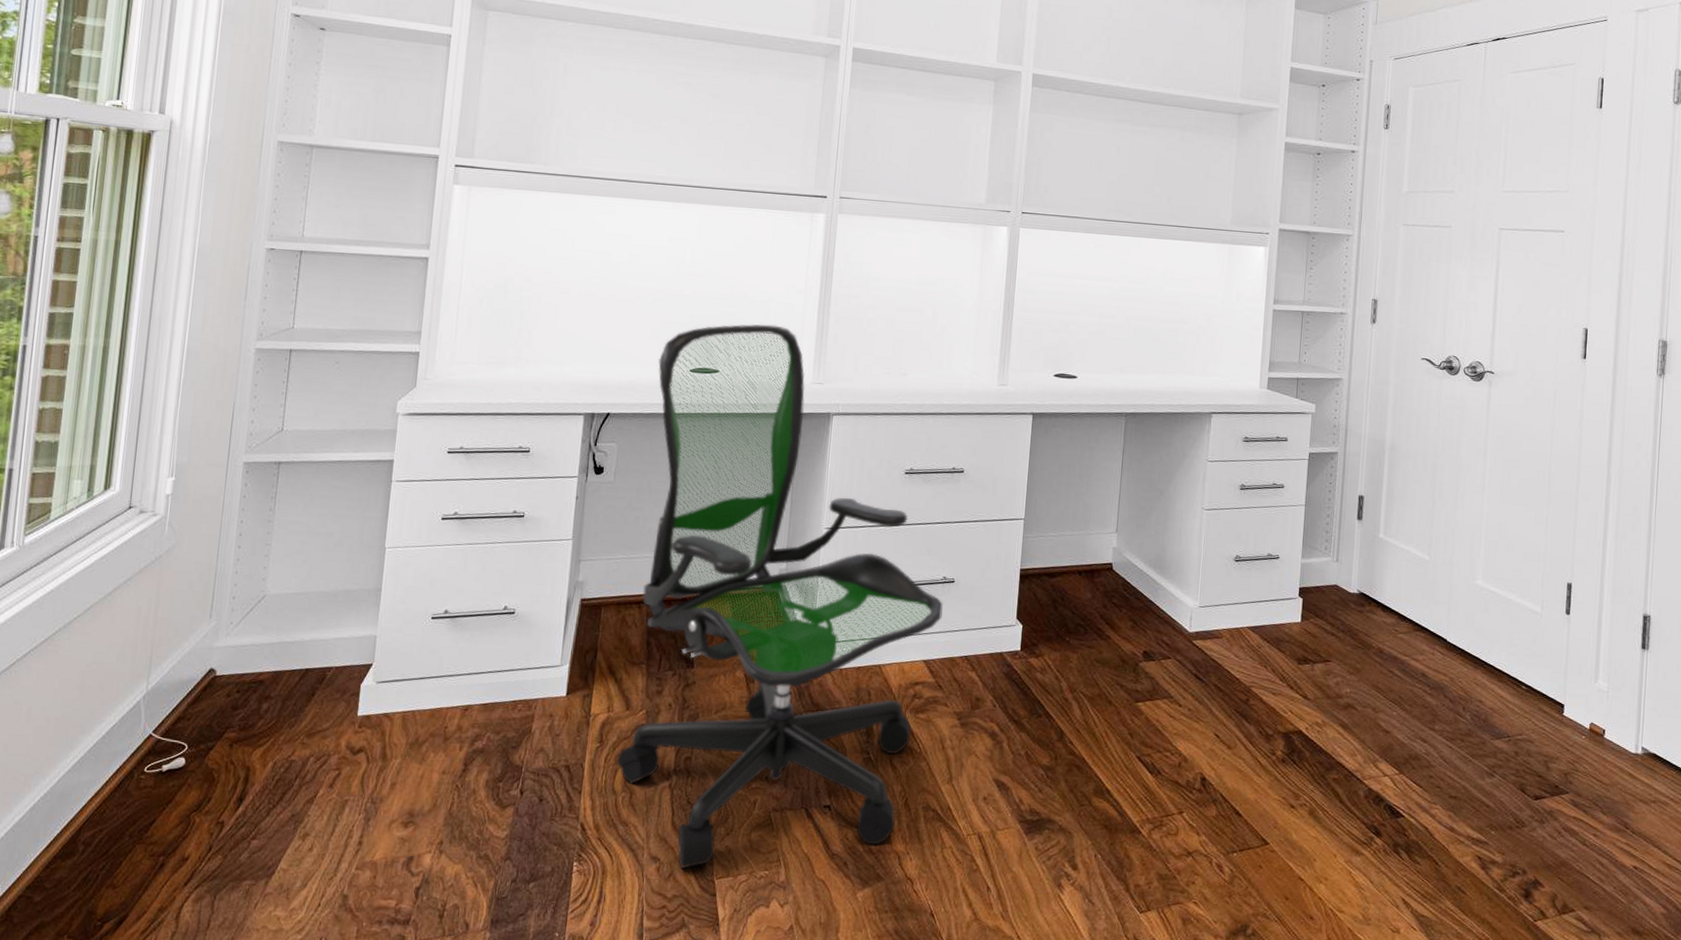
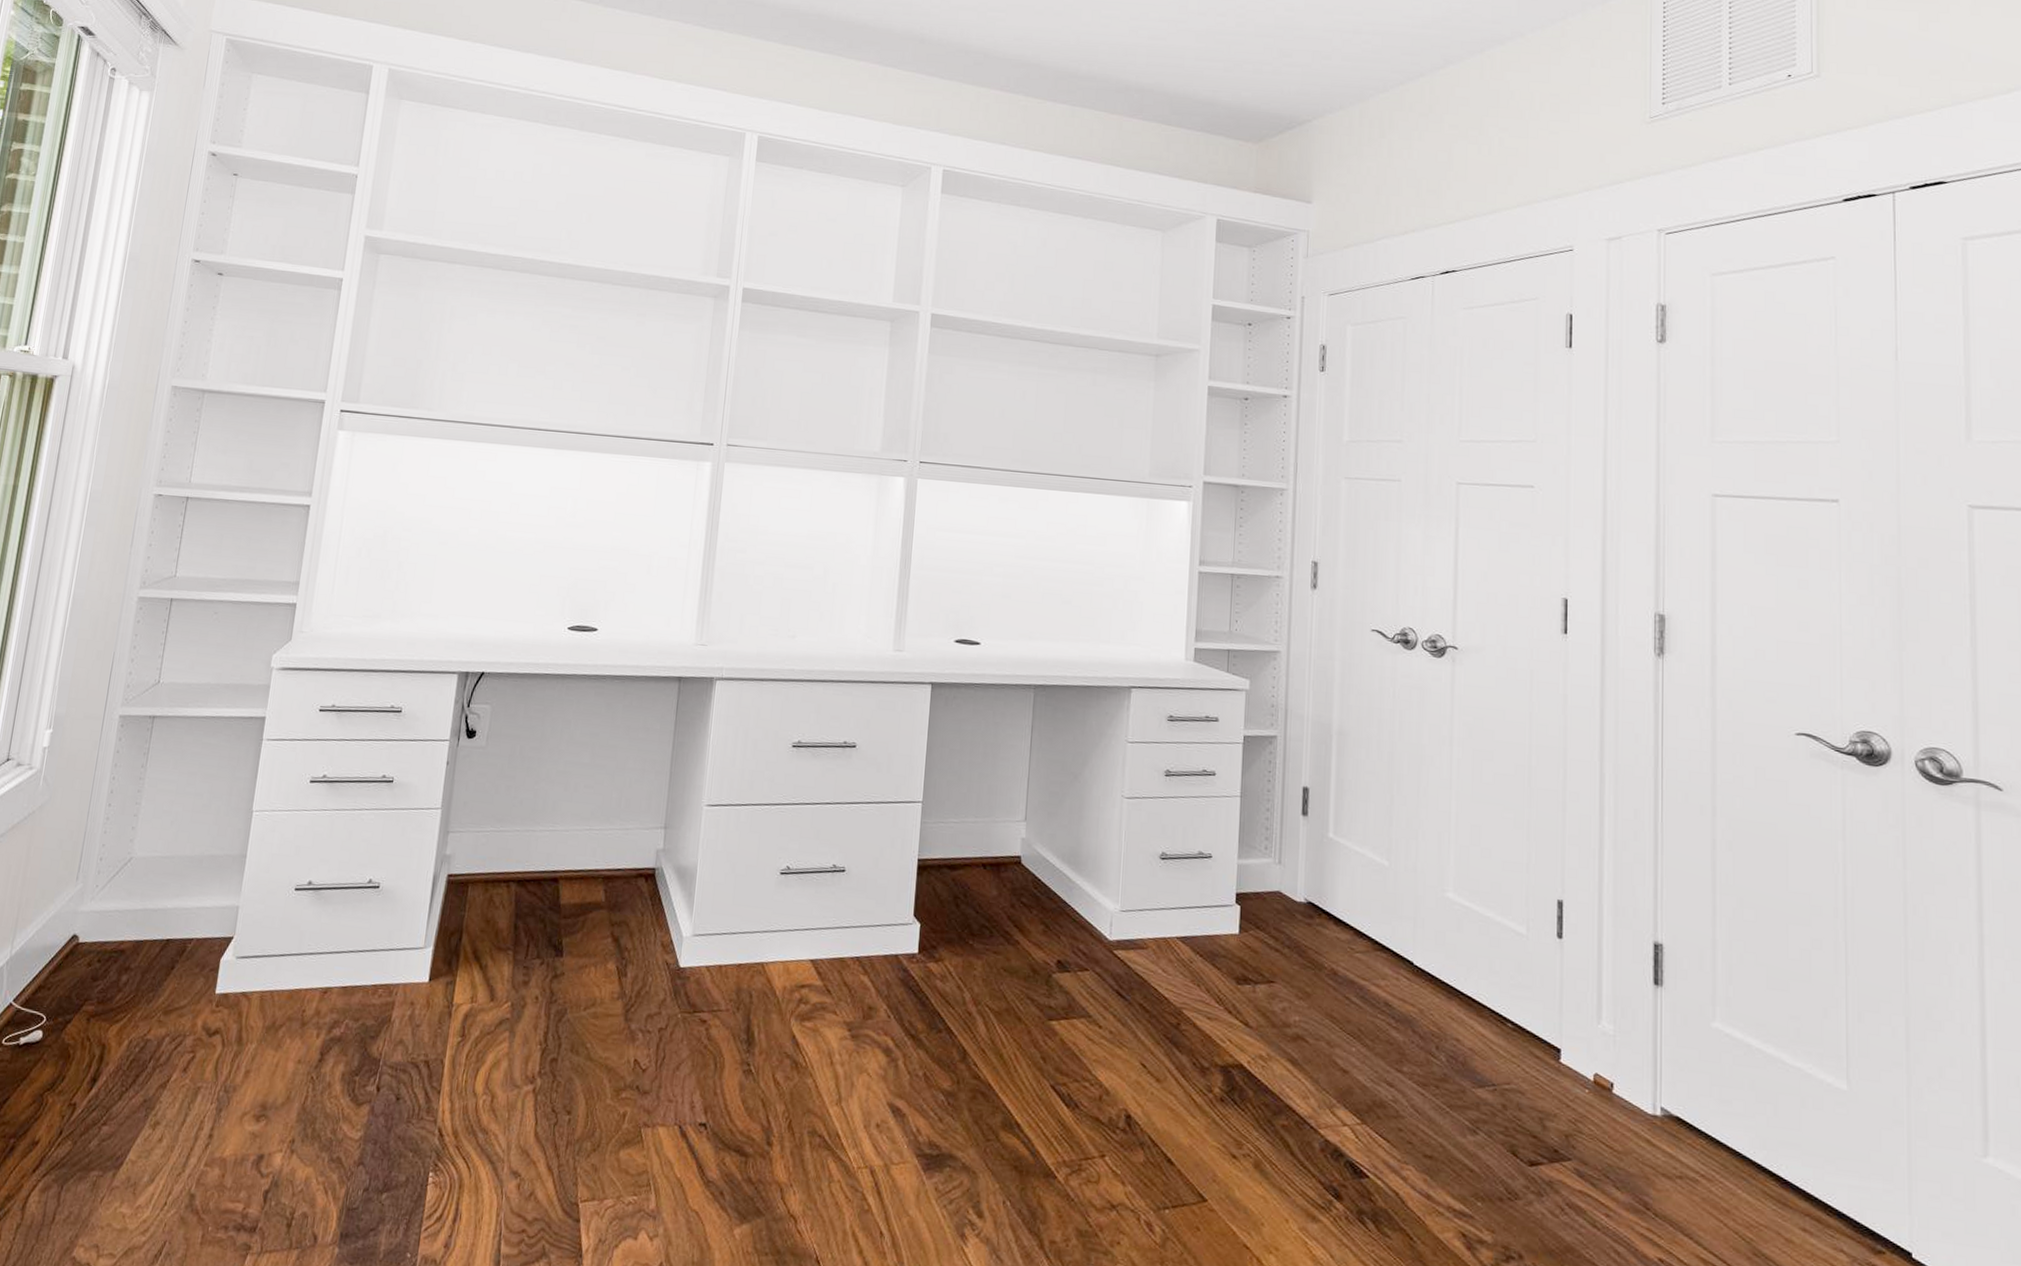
office chair: present [616,324,943,869] -> none [478,579,833,1188]

